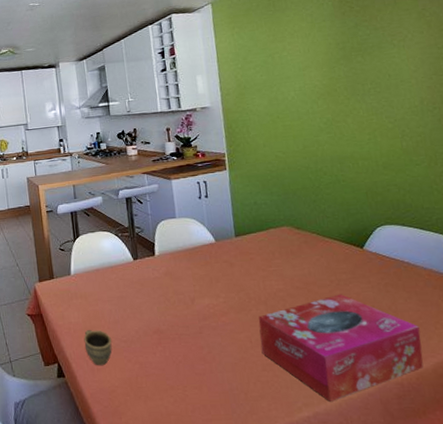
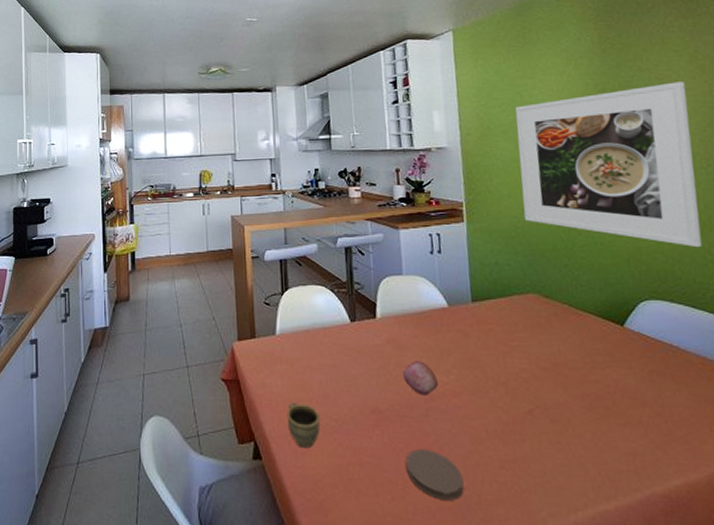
fruit: none [179,288,210,317] -> present [402,361,439,396]
coaster: none [184,360,233,399] -> present [406,450,464,500]
tissue box: present [258,294,424,402] -> none [496,380,696,513]
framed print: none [268,36,429,179] -> present [515,81,703,248]

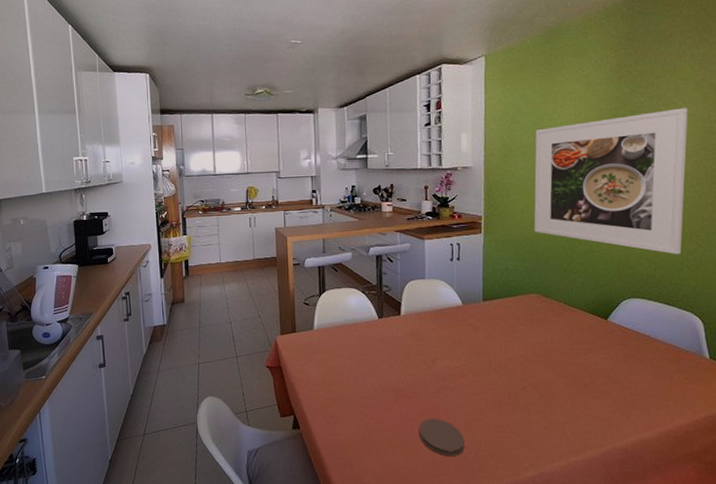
cup: present [287,402,320,449] -> none [322,384,349,420]
fruit: present [402,361,439,396] -> none [420,350,450,377]

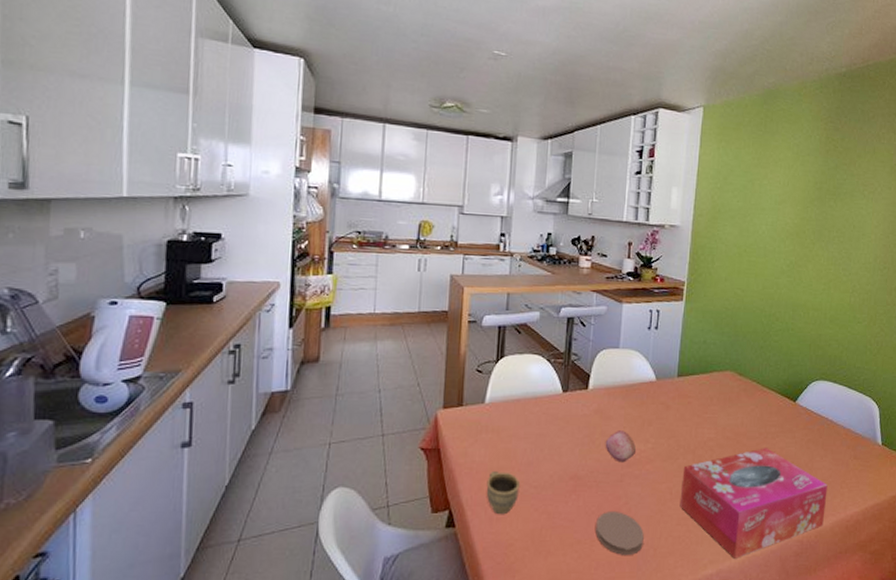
cup: none [322,384,349,420] -> present [486,470,520,515]
fruit: none [420,350,450,377] -> present [605,431,637,463]
tissue box: none [496,363,651,463] -> present [679,448,828,559]
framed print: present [534,108,688,255] -> none [735,190,882,338]

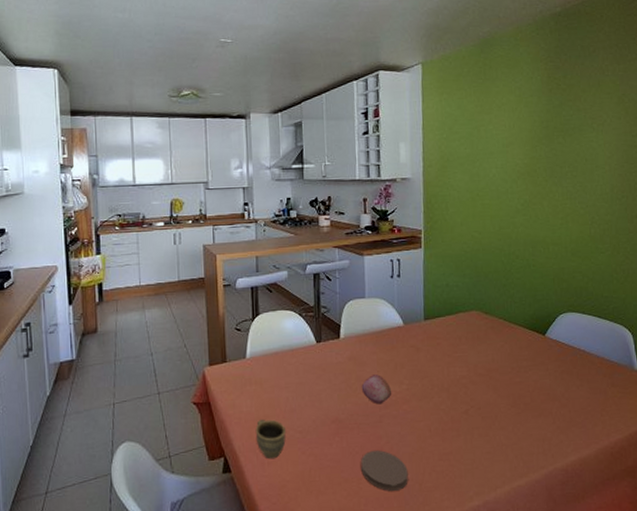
tissue box: present [679,448,828,559] -> none [439,381,588,490]

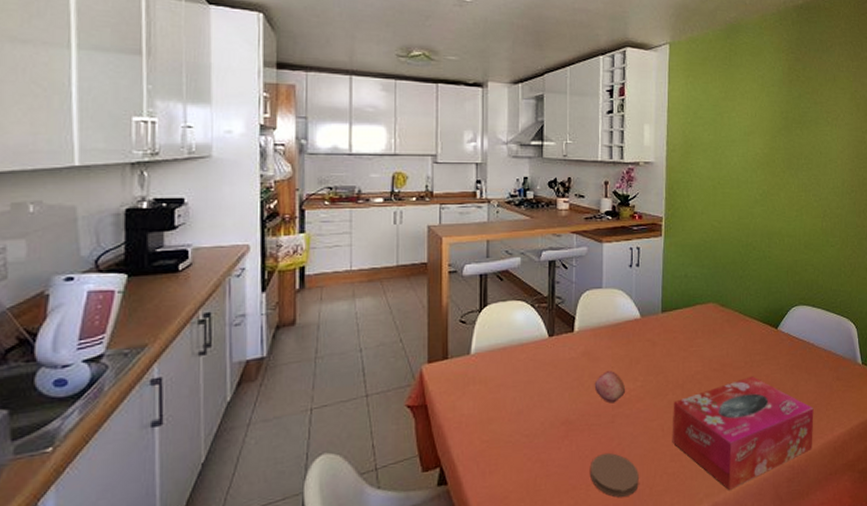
cup: present [255,419,286,459] -> none [477,422,511,468]
tissue box: none [439,381,588,490] -> present [672,376,814,490]

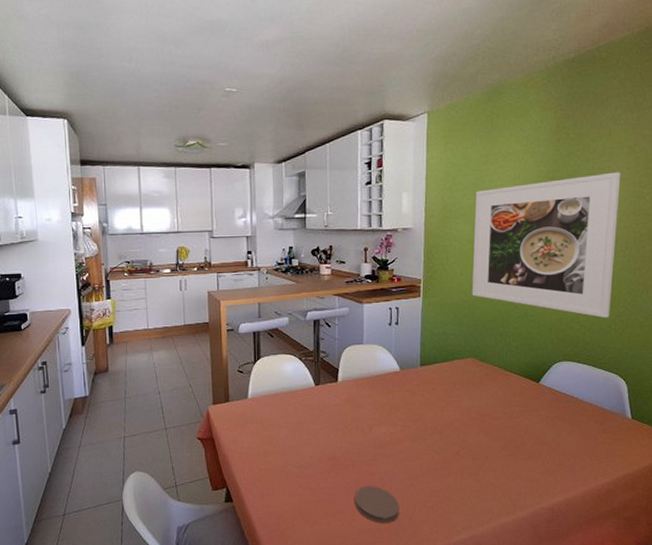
fruit: present [594,371,626,404] -> none [357,416,387,444]
tissue box: present [672,376,814,490] -> none [430,426,576,525]
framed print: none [712,116,845,261] -> present [472,172,621,318]

